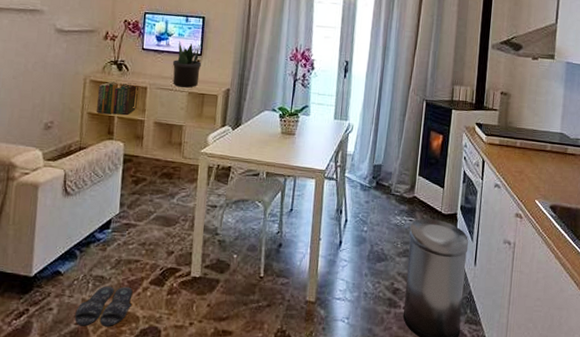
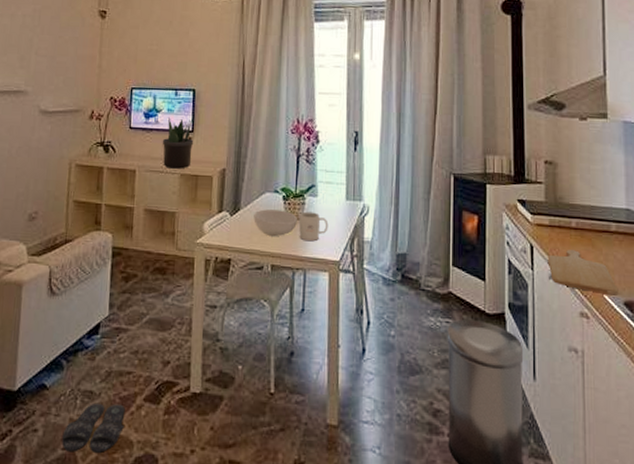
books: present [97,80,136,115] -> none [83,164,124,202]
bowl: none [253,125,291,149] -> present [254,209,297,237]
mug: none [292,128,318,154] -> present [299,211,329,242]
chopping board: none [495,164,547,201] -> present [547,250,619,296]

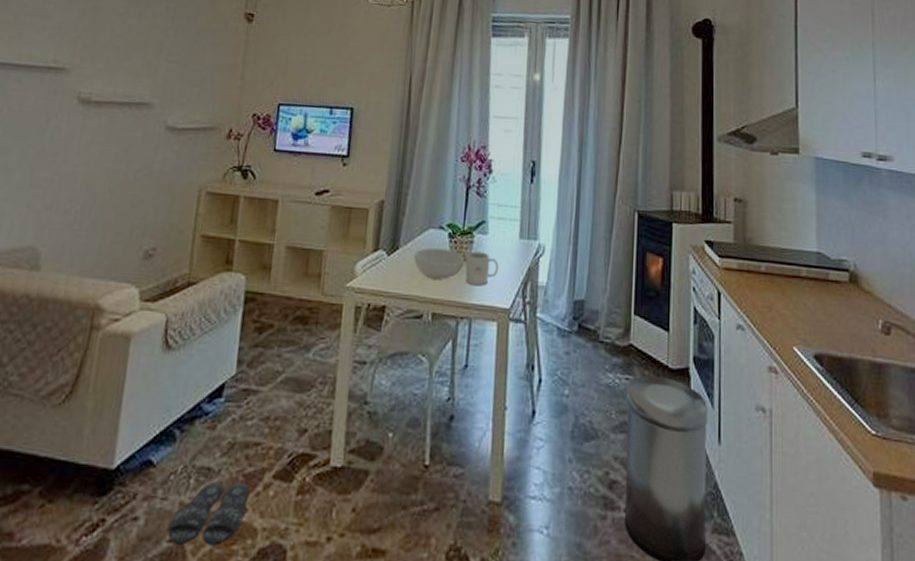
planter: present [162,117,194,169] -> none [311,139,349,200]
chopping board: present [547,250,619,296] -> none [735,297,809,348]

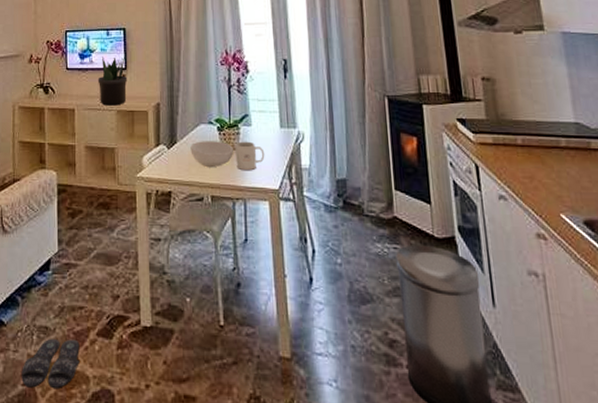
planter: none [311,139,349,200] -> present [97,57,128,106]

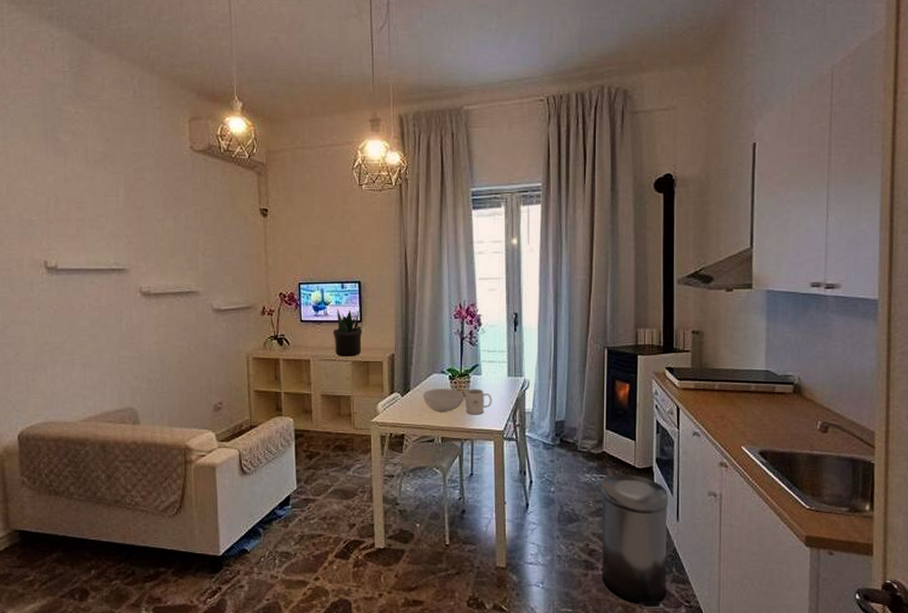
slippers: present [21,338,80,389] -> none [266,561,319,602]

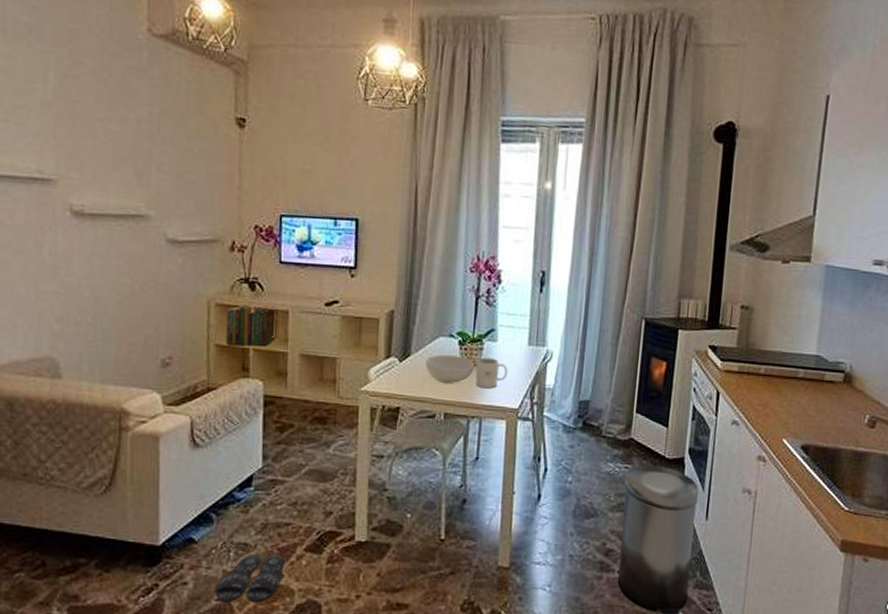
books: none [261,356,300,391] -> present [226,303,275,347]
slippers: none [266,561,319,602] -> present [215,554,285,603]
planter: present [332,309,363,357] -> none [319,251,357,310]

